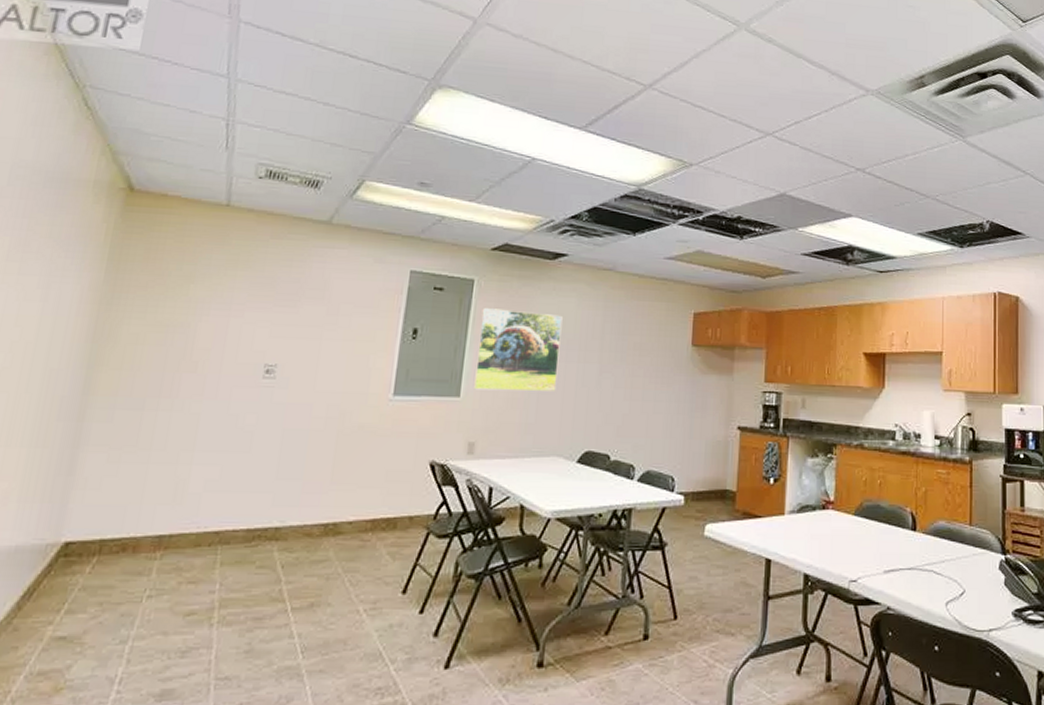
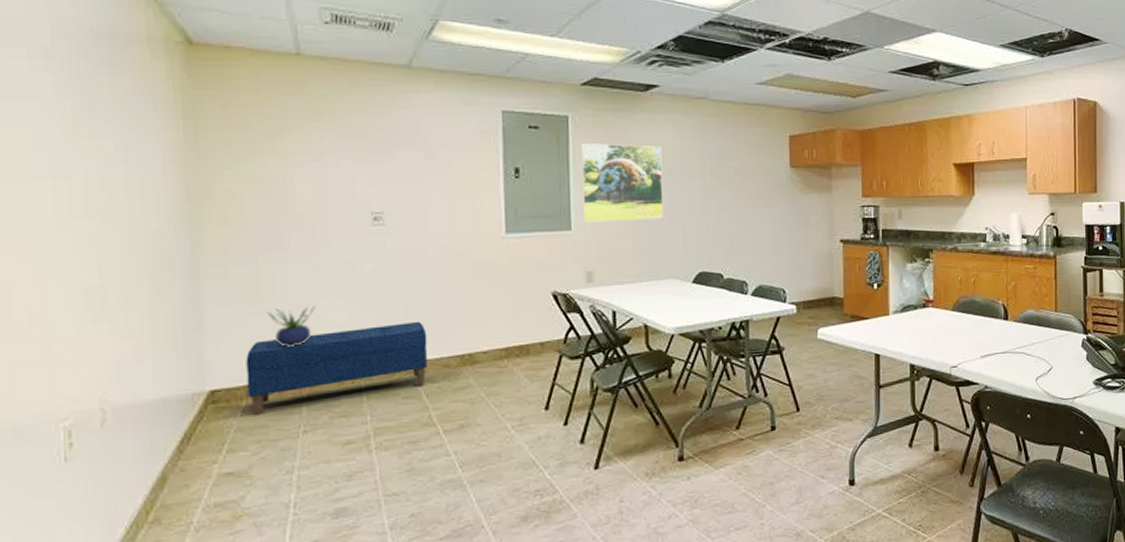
bench: none [101,482,295,574] -> present [246,321,428,416]
potted plant: none [140,458,190,500] -> present [267,306,316,347]

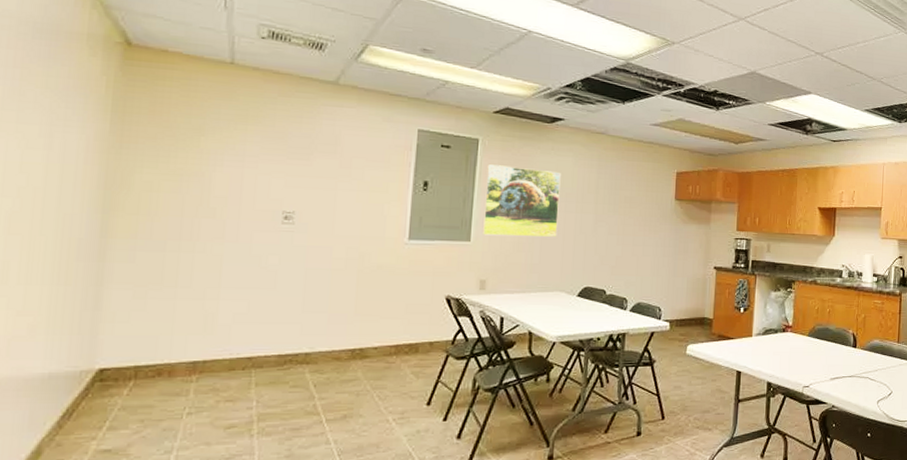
bench: present [246,321,428,416] -> none [137,315,322,396]
potted plant: present [267,306,316,347] -> none [167,294,217,331]

